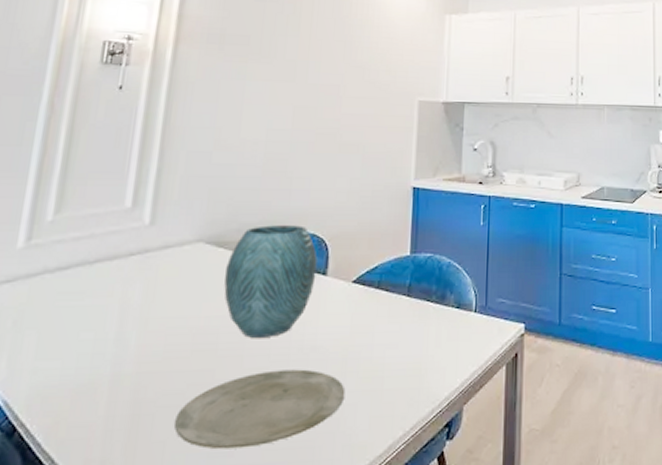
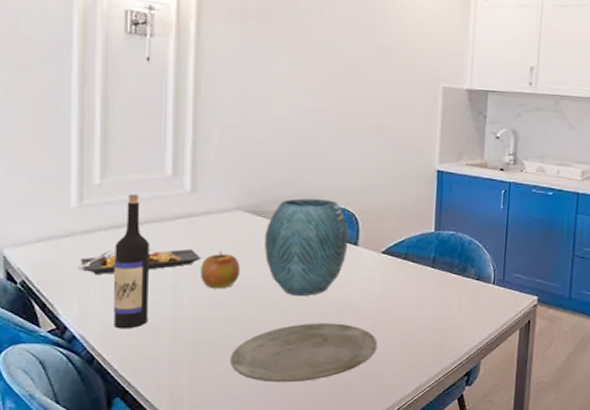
plate: none [14,288,154,326] -> present [78,246,201,275]
wine bottle: none [44,230,98,391] -> present [114,194,149,329]
apple: none [150,290,196,335] -> present [201,251,240,289]

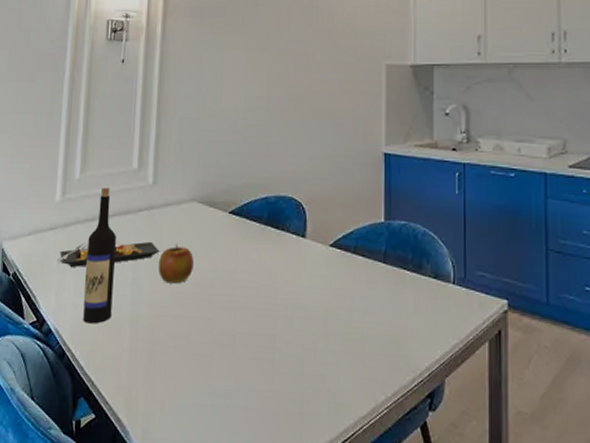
plate: present [231,323,378,383] -> none [183,324,328,393]
vase: present [265,198,349,296] -> none [216,188,296,293]

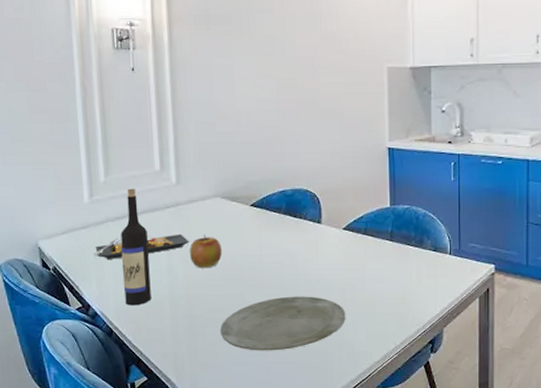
plate: none [183,324,328,393] -> present [221,296,346,351]

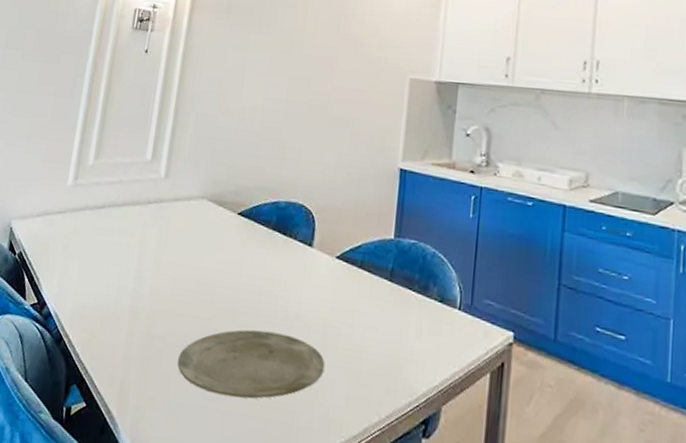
plate: present [94,233,190,260] -> none [64,228,165,254]
wine bottle: present [121,188,151,306] -> none [83,176,124,312]
apple: present [190,235,222,268] -> none [162,240,199,281]

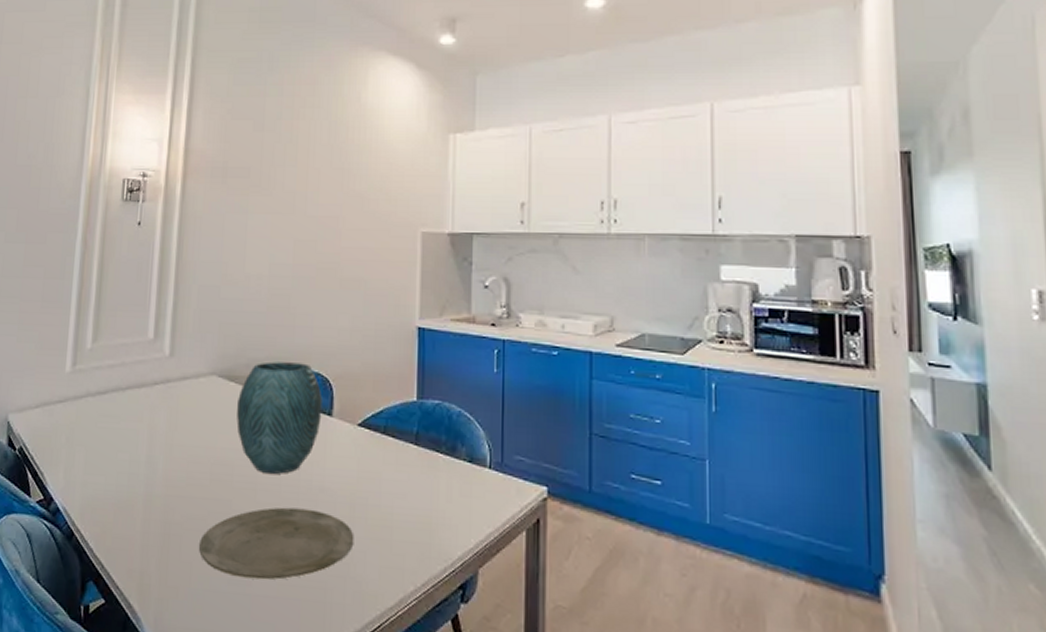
vase: none [222,190,305,299] -> present [236,361,323,474]

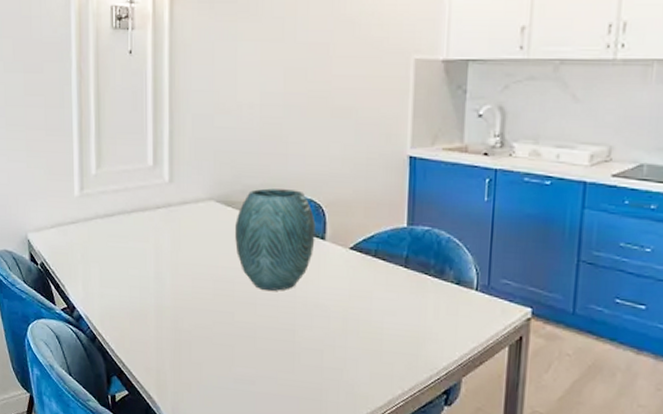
plate: present [199,507,354,580] -> none [207,319,347,381]

